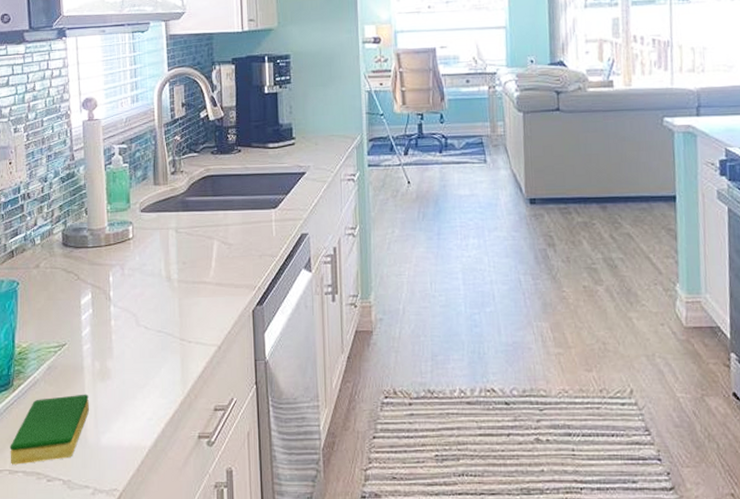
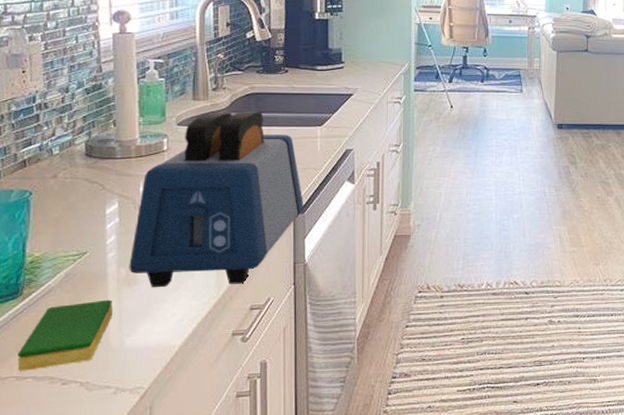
toaster: none [102,195,262,382] -> present [129,112,304,287]

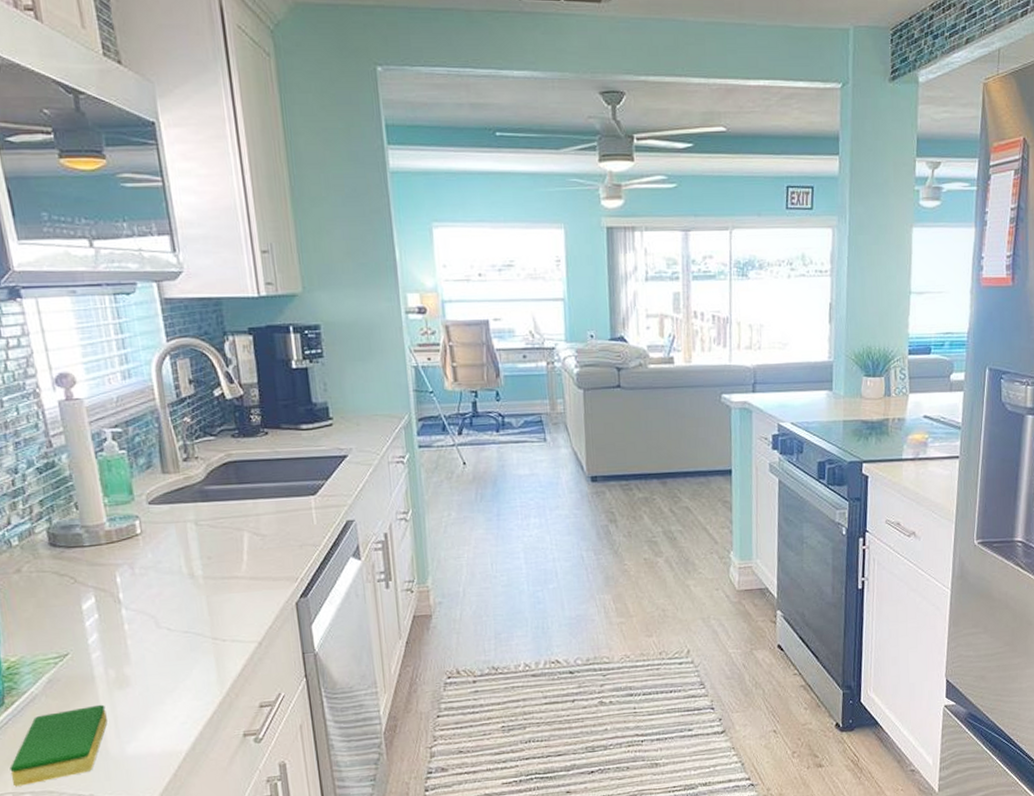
toaster: present [129,112,304,287] -> none [117,482,306,689]

